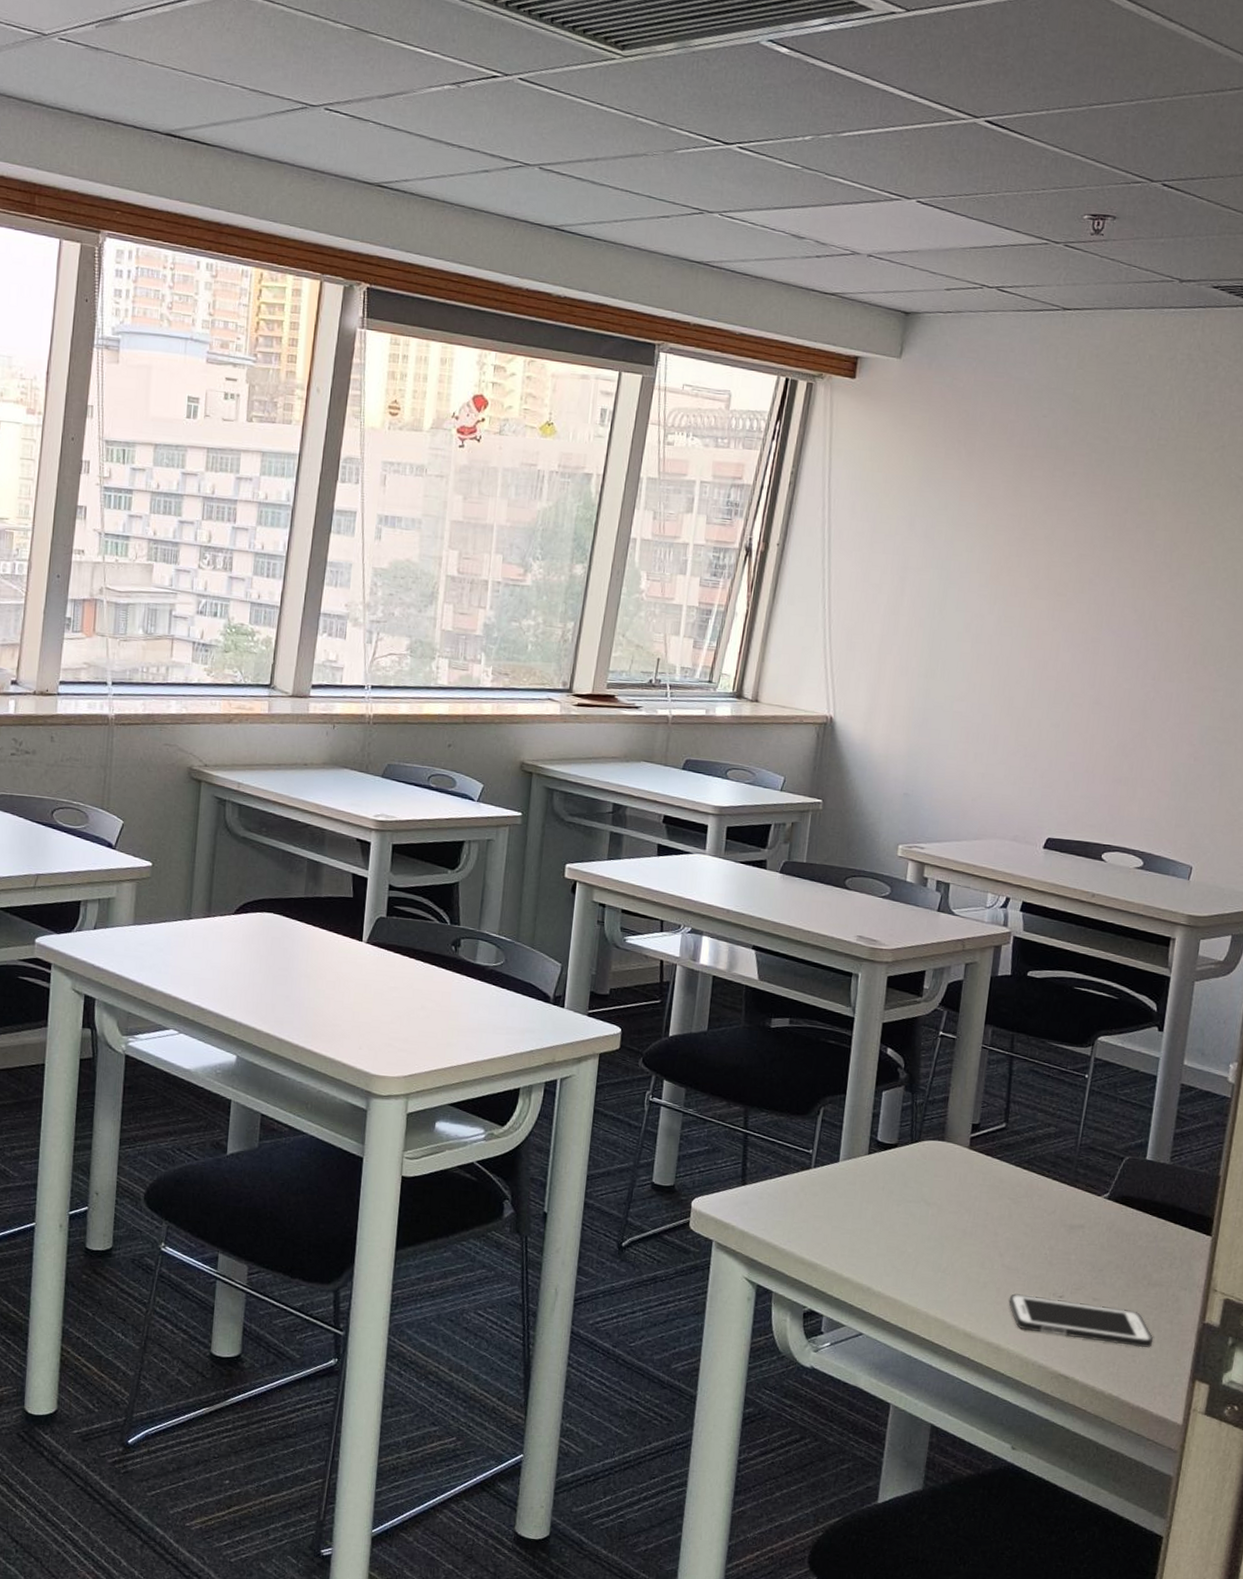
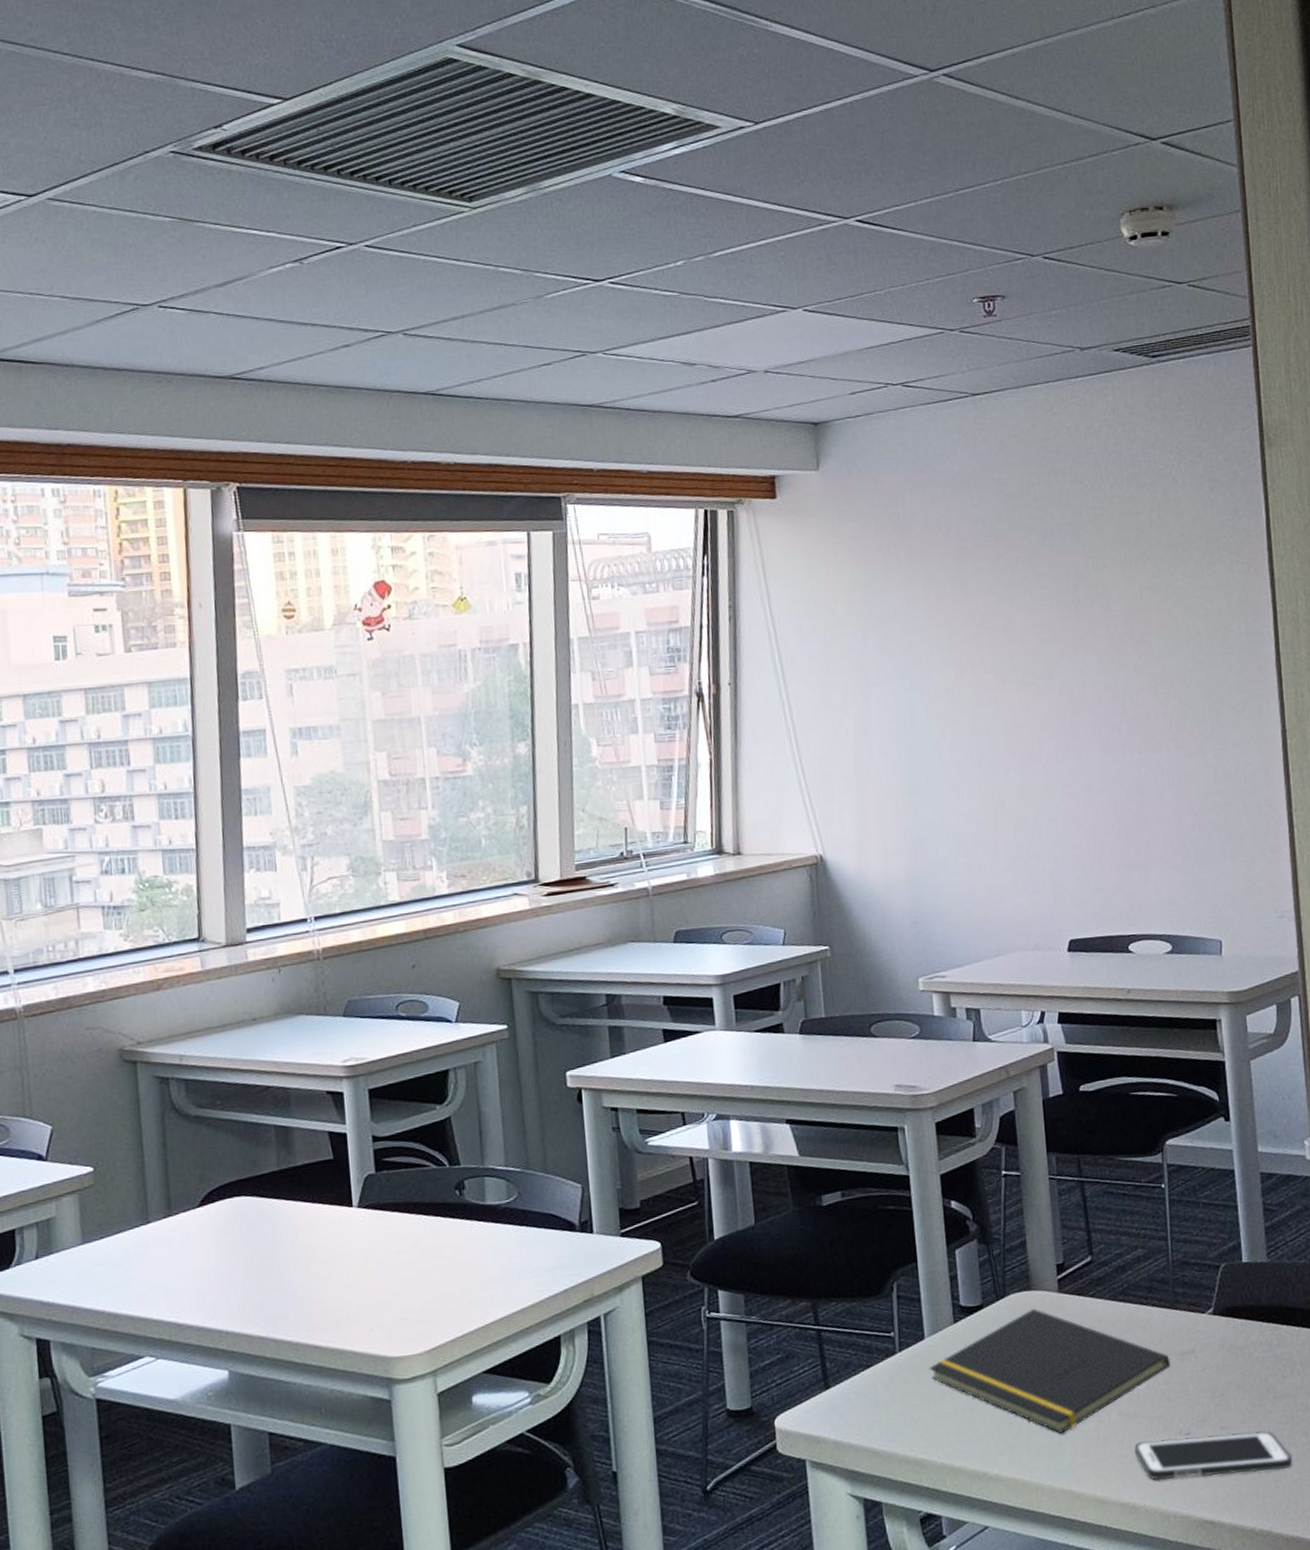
notepad: none [837,1158,1059,1271] -> present [929,1309,1171,1434]

